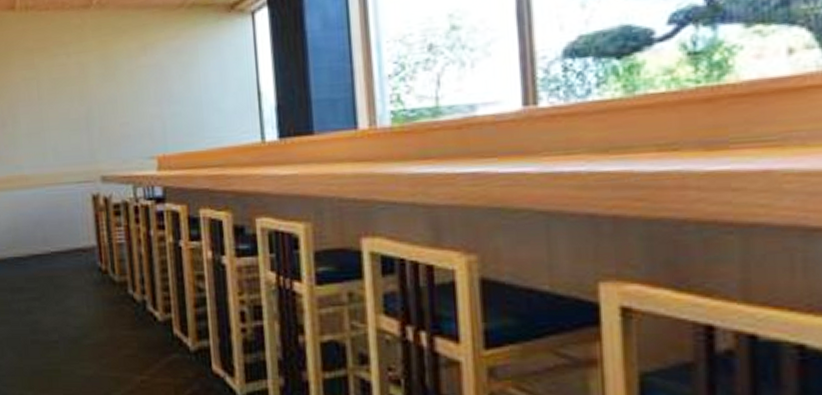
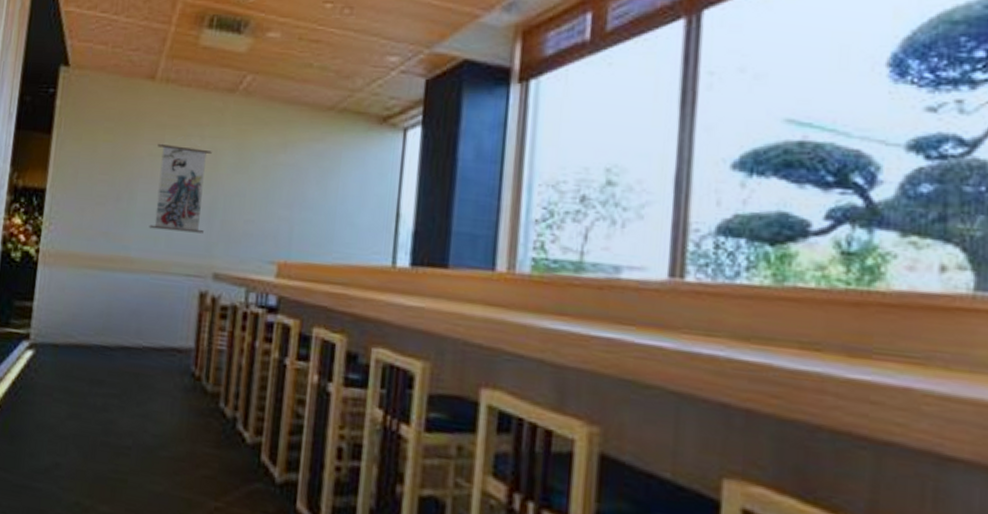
wall scroll: none [29,57,85,146] -> present [149,136,212,234]

